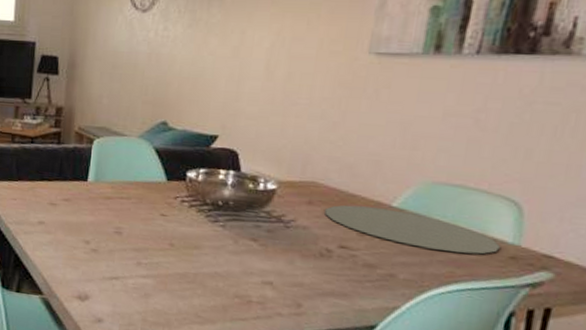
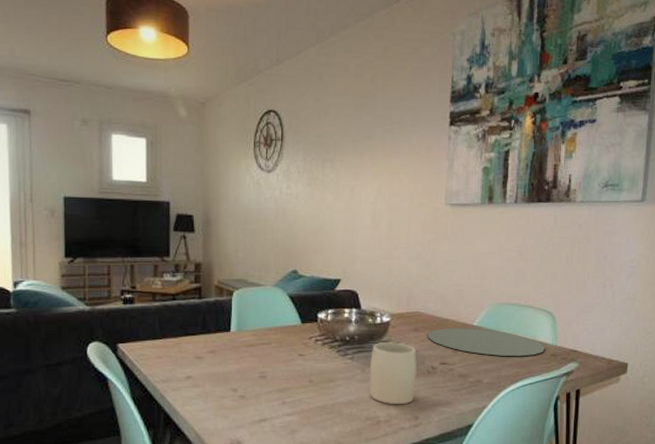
mug: none [241,212,308,288] -> present [369,342,417,405]

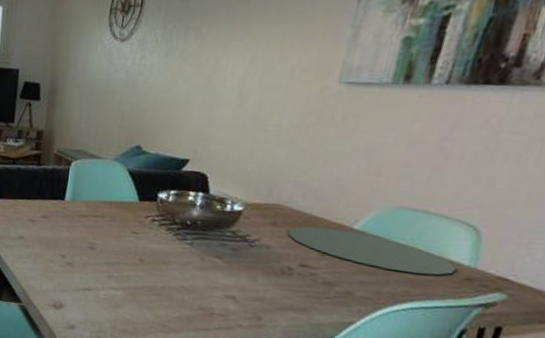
mug: present [369,342,417,405] -> none [206,232,271,302]

